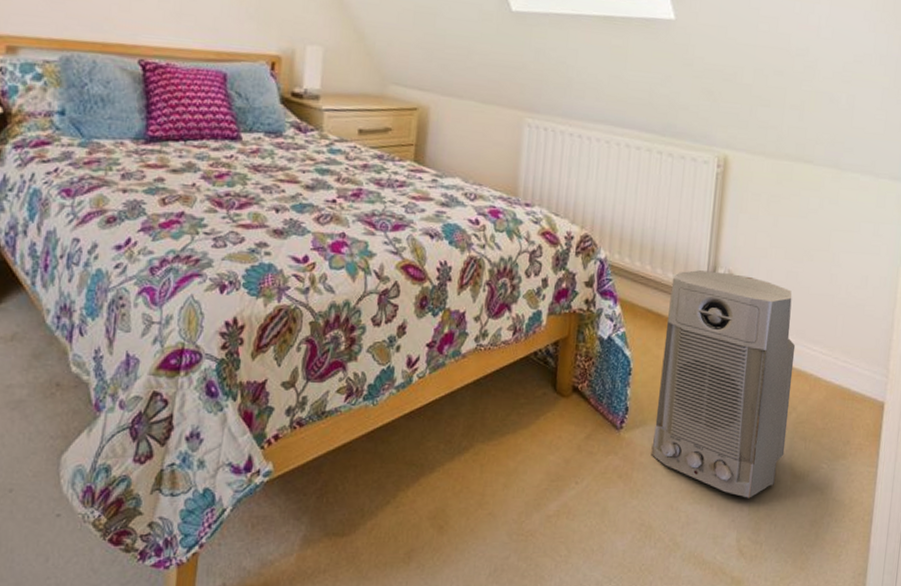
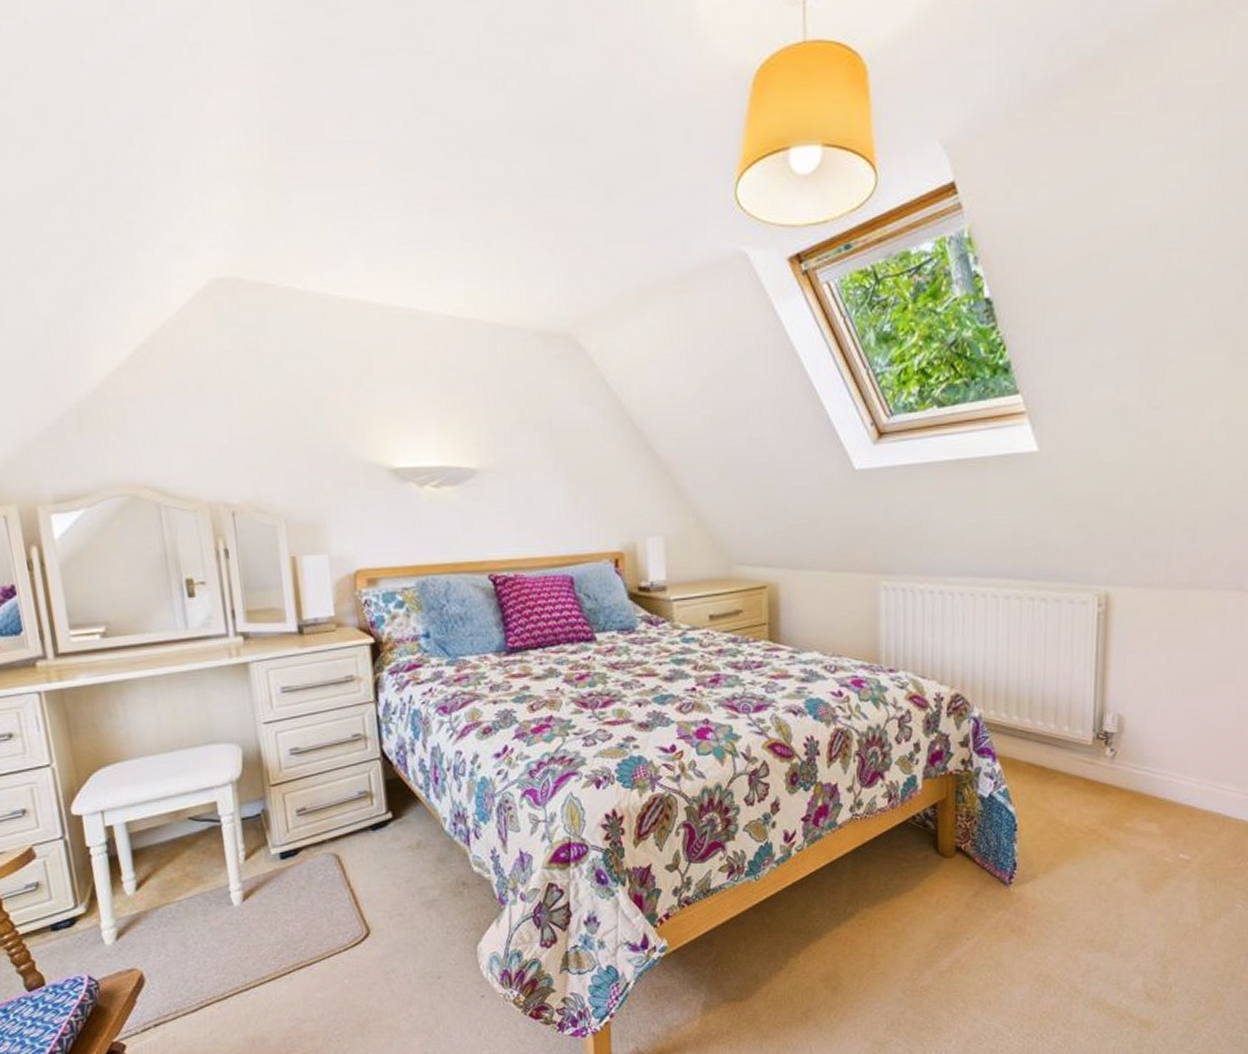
air purifier: present [651,270,796,498] -> none [1044,717,1199,943]

